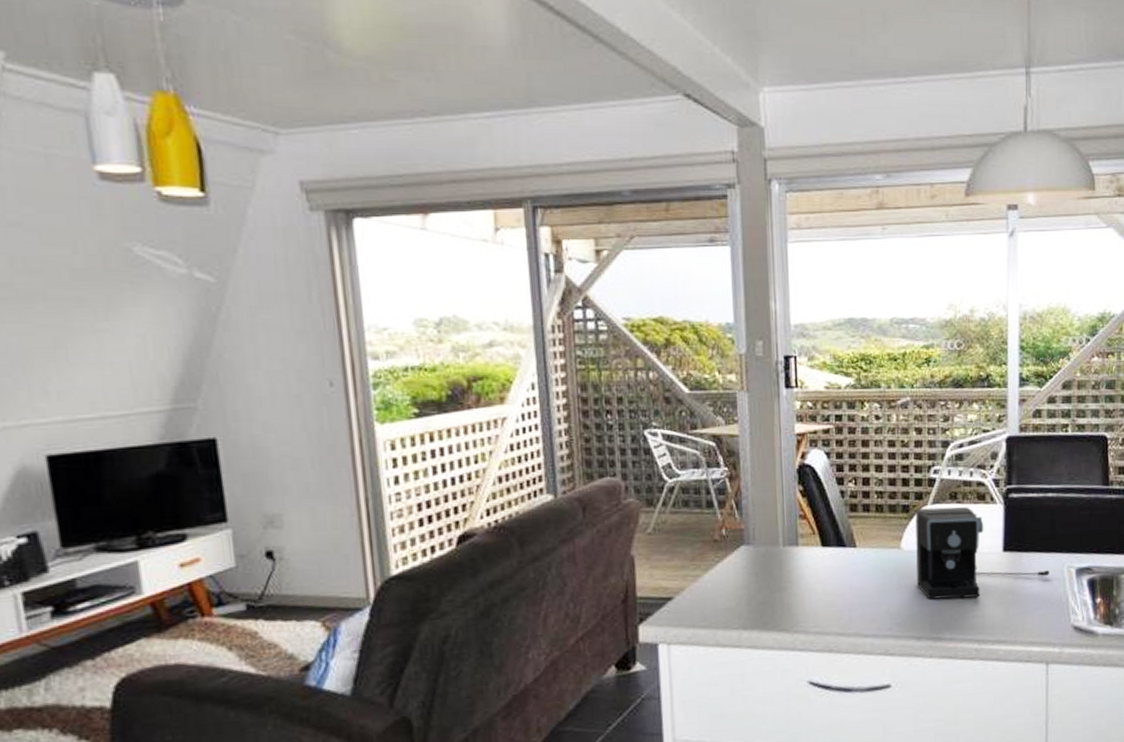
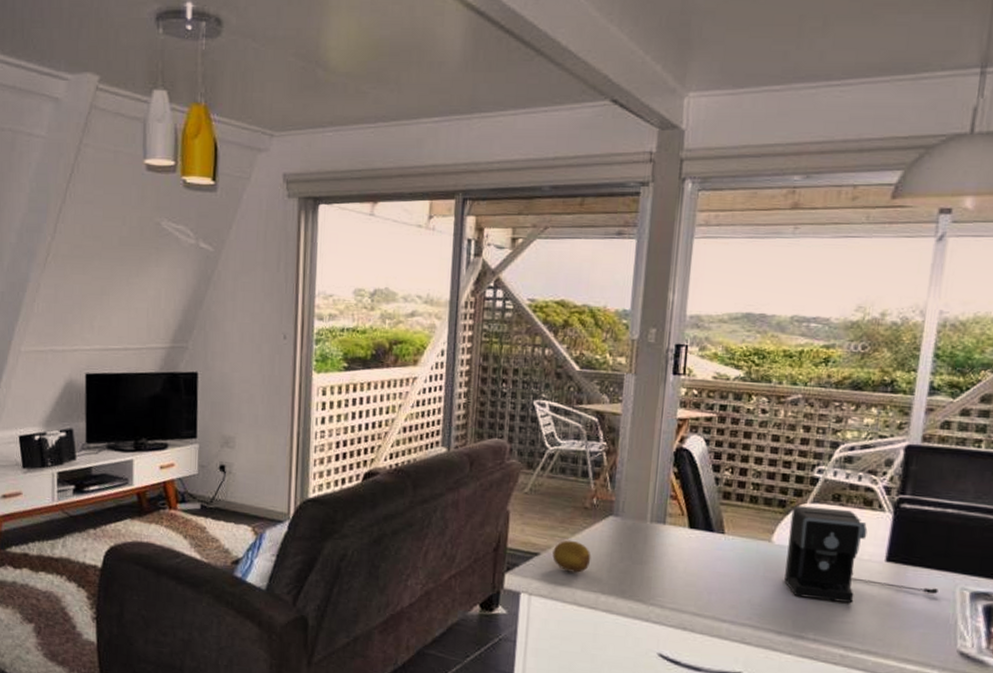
fruit: none [687,577,728,612] -> present [552,540,591,573]

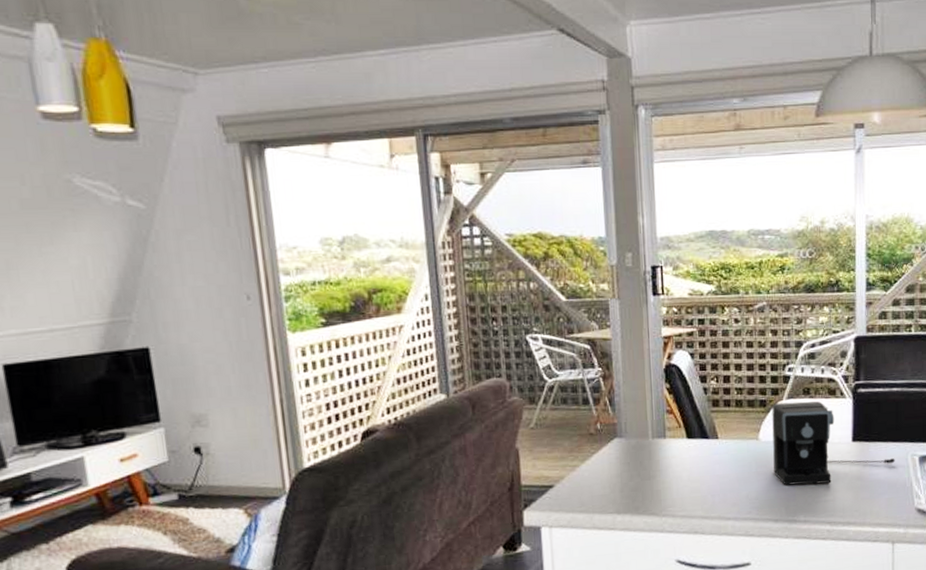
fruit: present [552,540,591,573] -> none [566,467,603,499]

